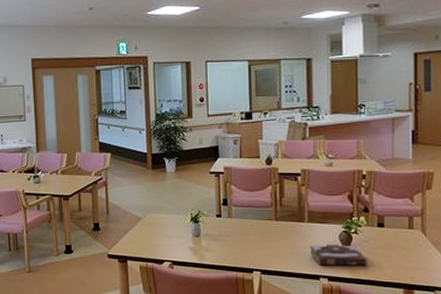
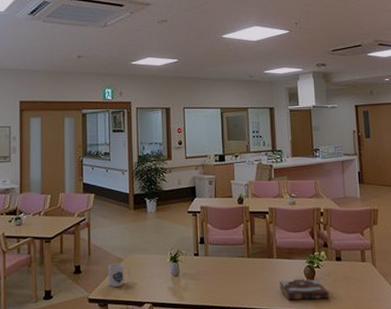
mug: none [126,222,150,244] -> present [107,263,131,287]

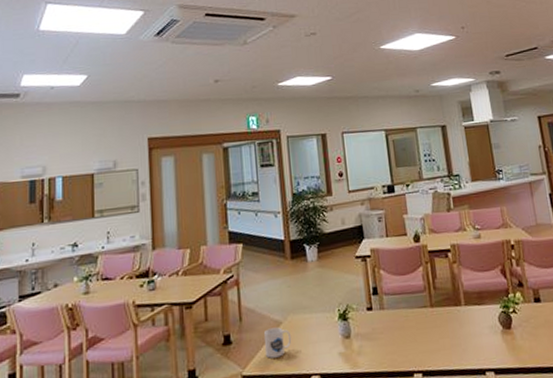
book: present [280,278,329,300] -> none [471,327,531,356]

